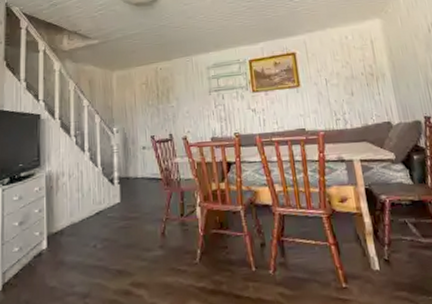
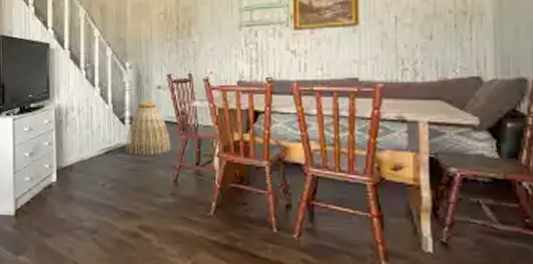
basket: none [115,160,157,213] -> present [125,100,171,156]

